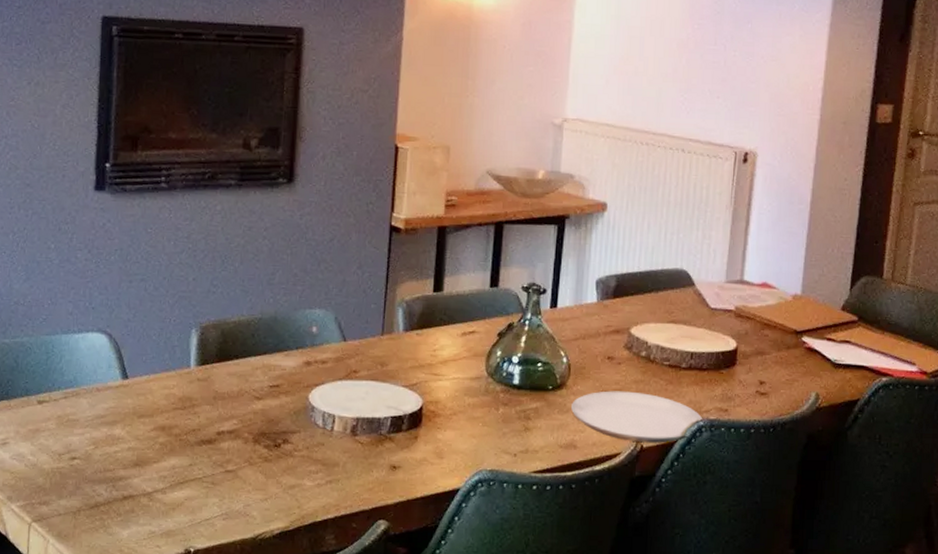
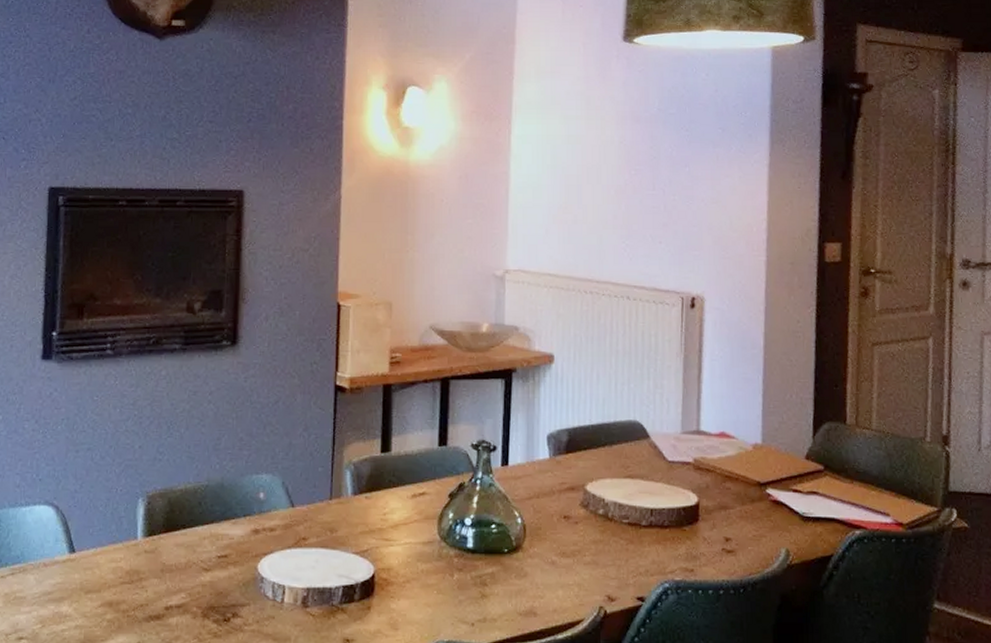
plate: present [571,391,703,443] -> none [529,552,668,608]

